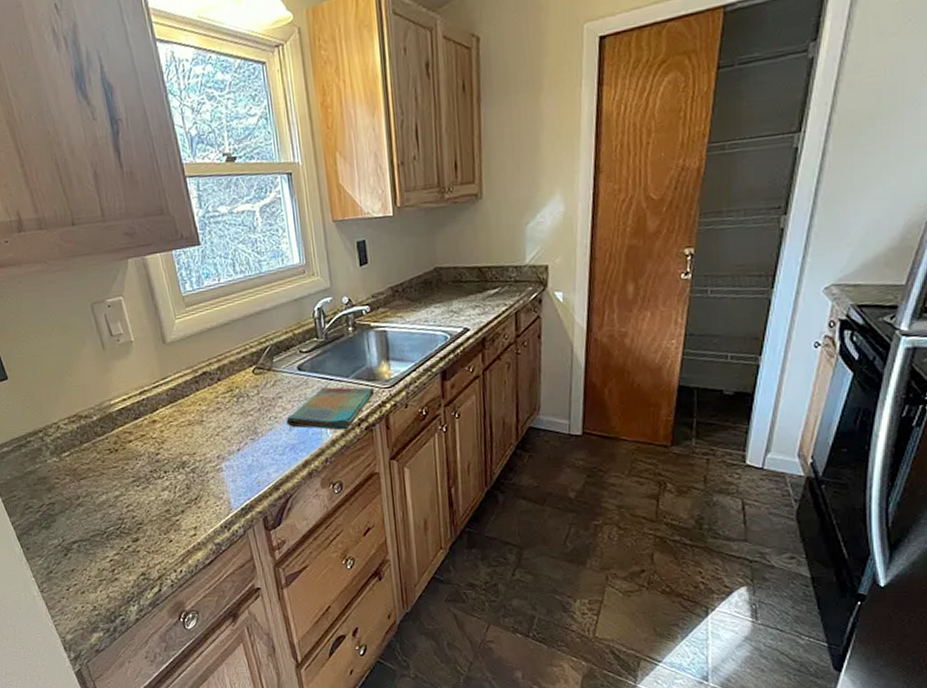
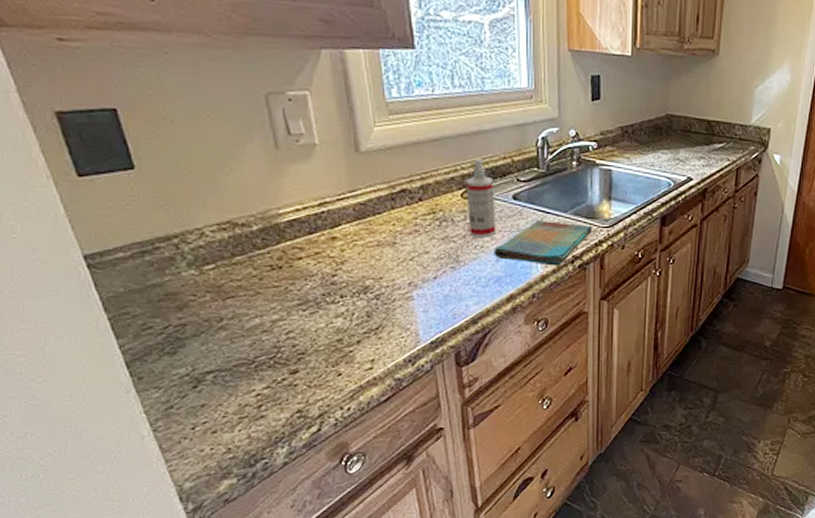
spray bottle: none [255,336,287,410] -> present [466,159,497,238]

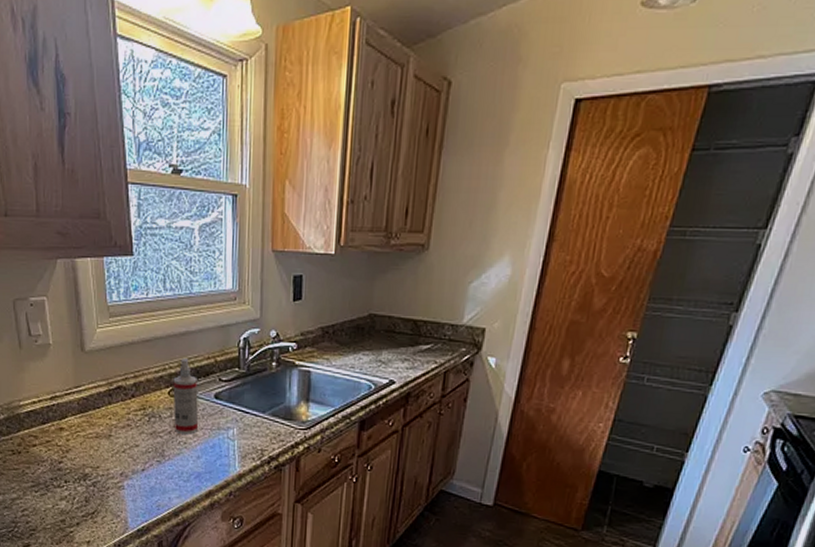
dish towel: present [494,219,593,266] -> none [195,419,290,466]

